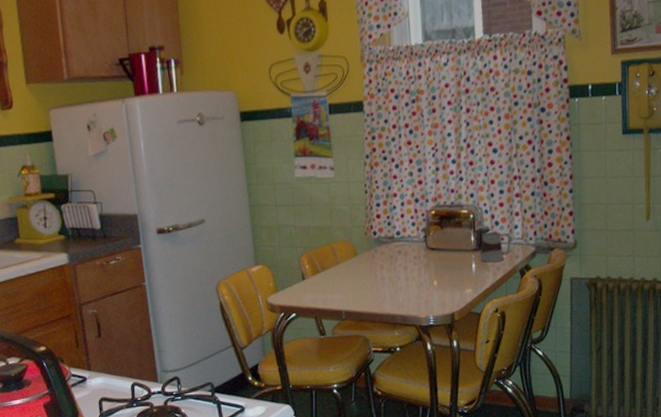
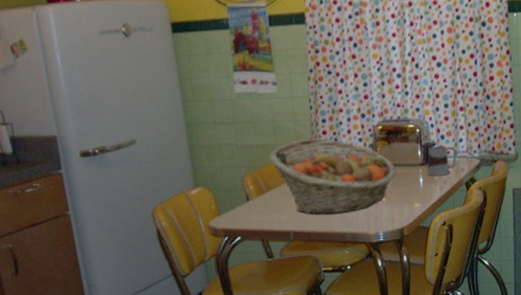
fruit basket: none [324,221,450,296] -> present [269,138,397,214]

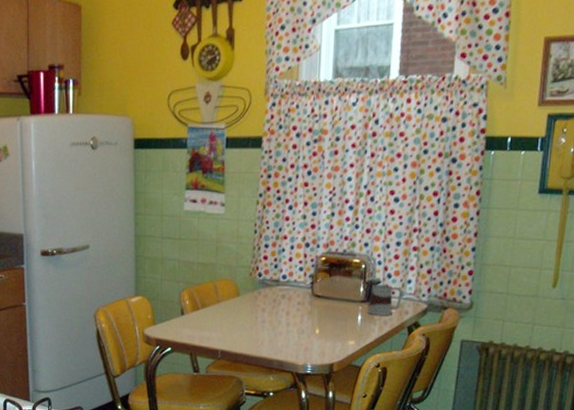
fruit basket: present [269,138,397,214] -> none [208,262,335,340]

